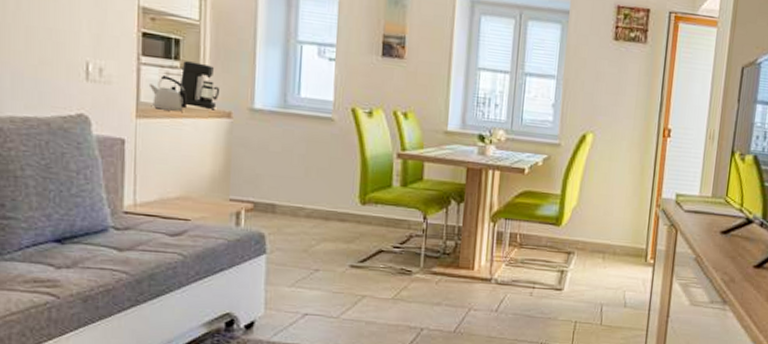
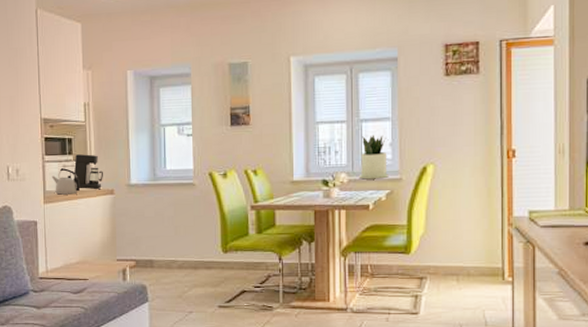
planter: none [517,92,549,142] -> present [358,135,389,180]

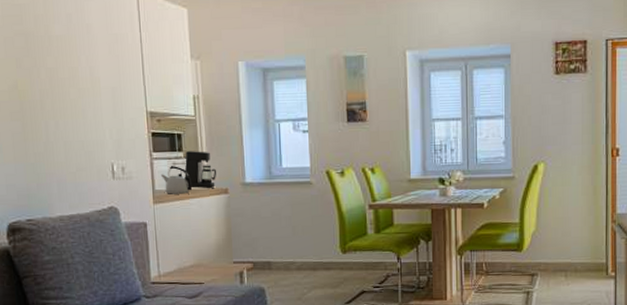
planter: present [358,135,389,180] -> none [474,132,502,178]

